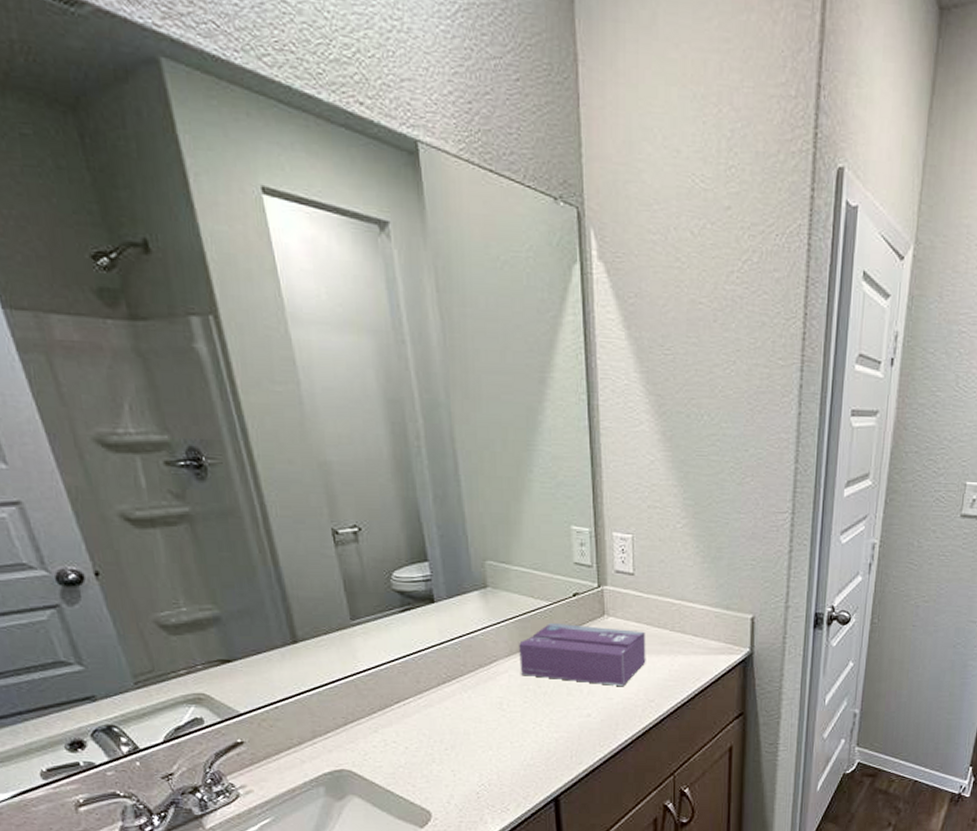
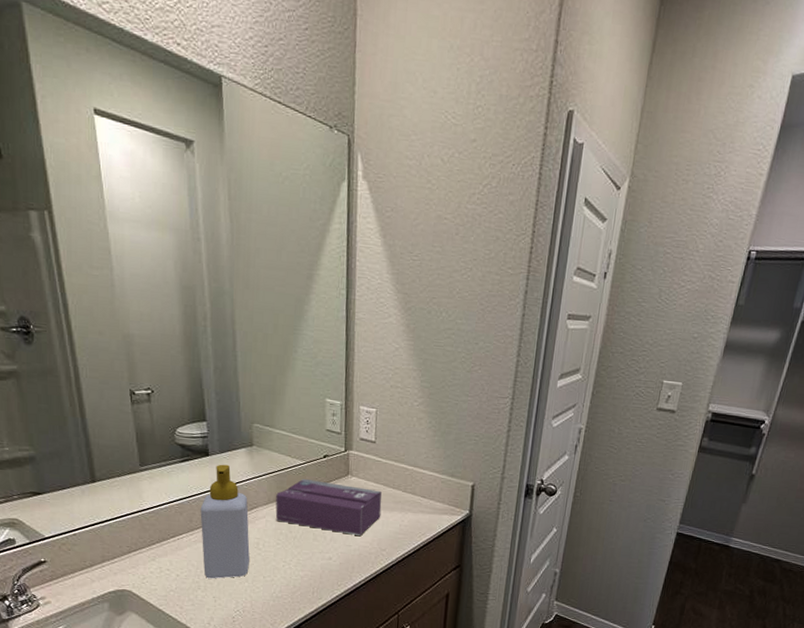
soap bottle: none [428,611,492,749] -> present [200,464,250,579]

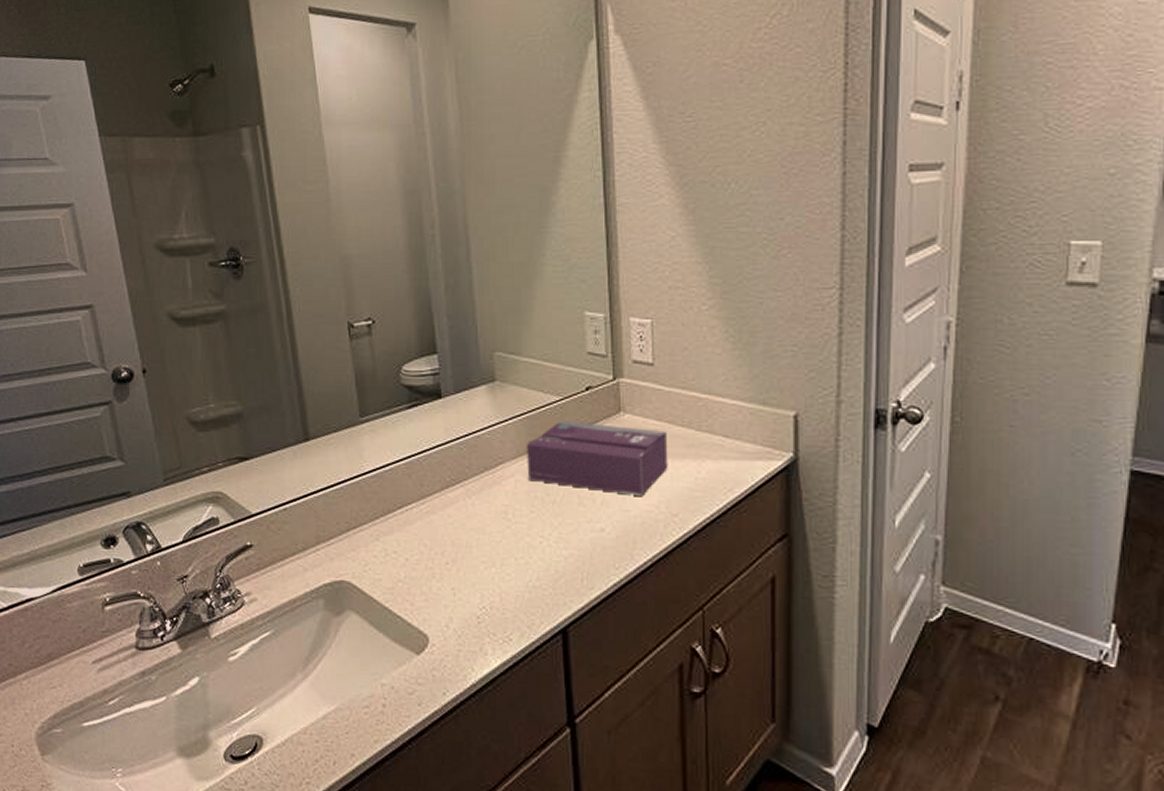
soap bottle: present [200,464,250,579] -> none [432,408,496,563]

